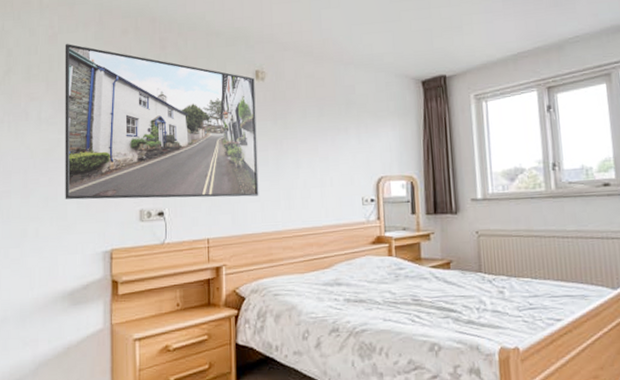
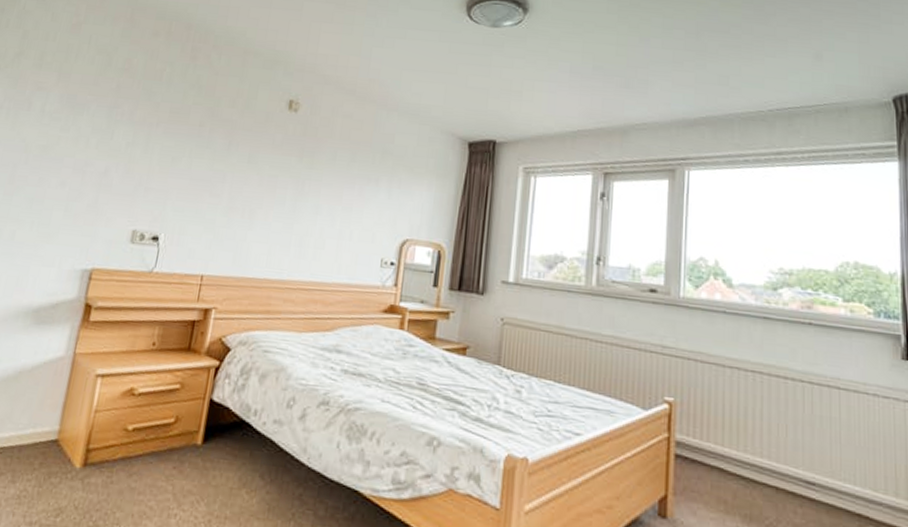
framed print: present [65,44,259,200] -> none [52,36,287,237]

